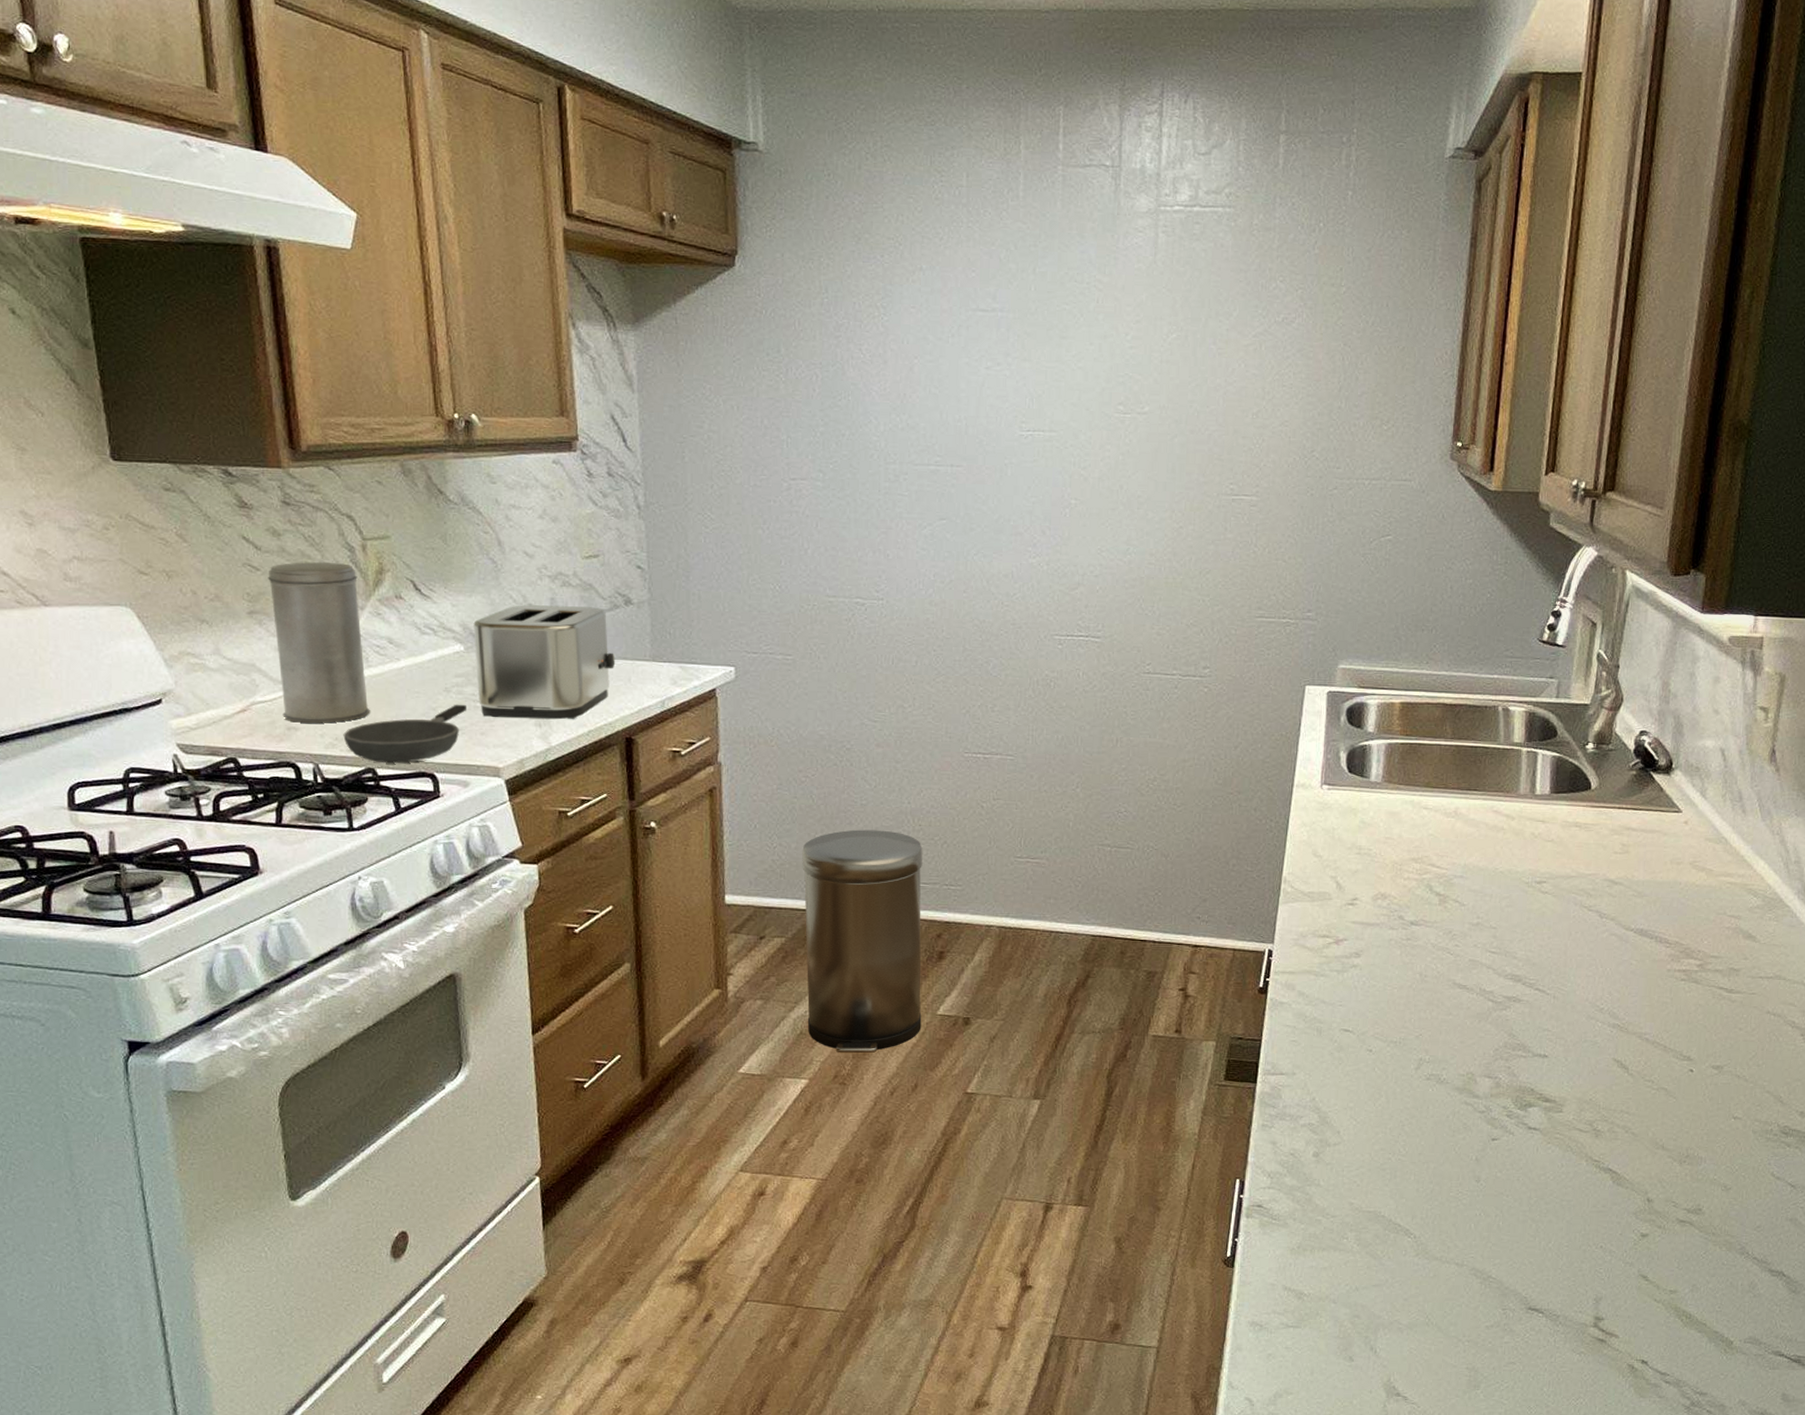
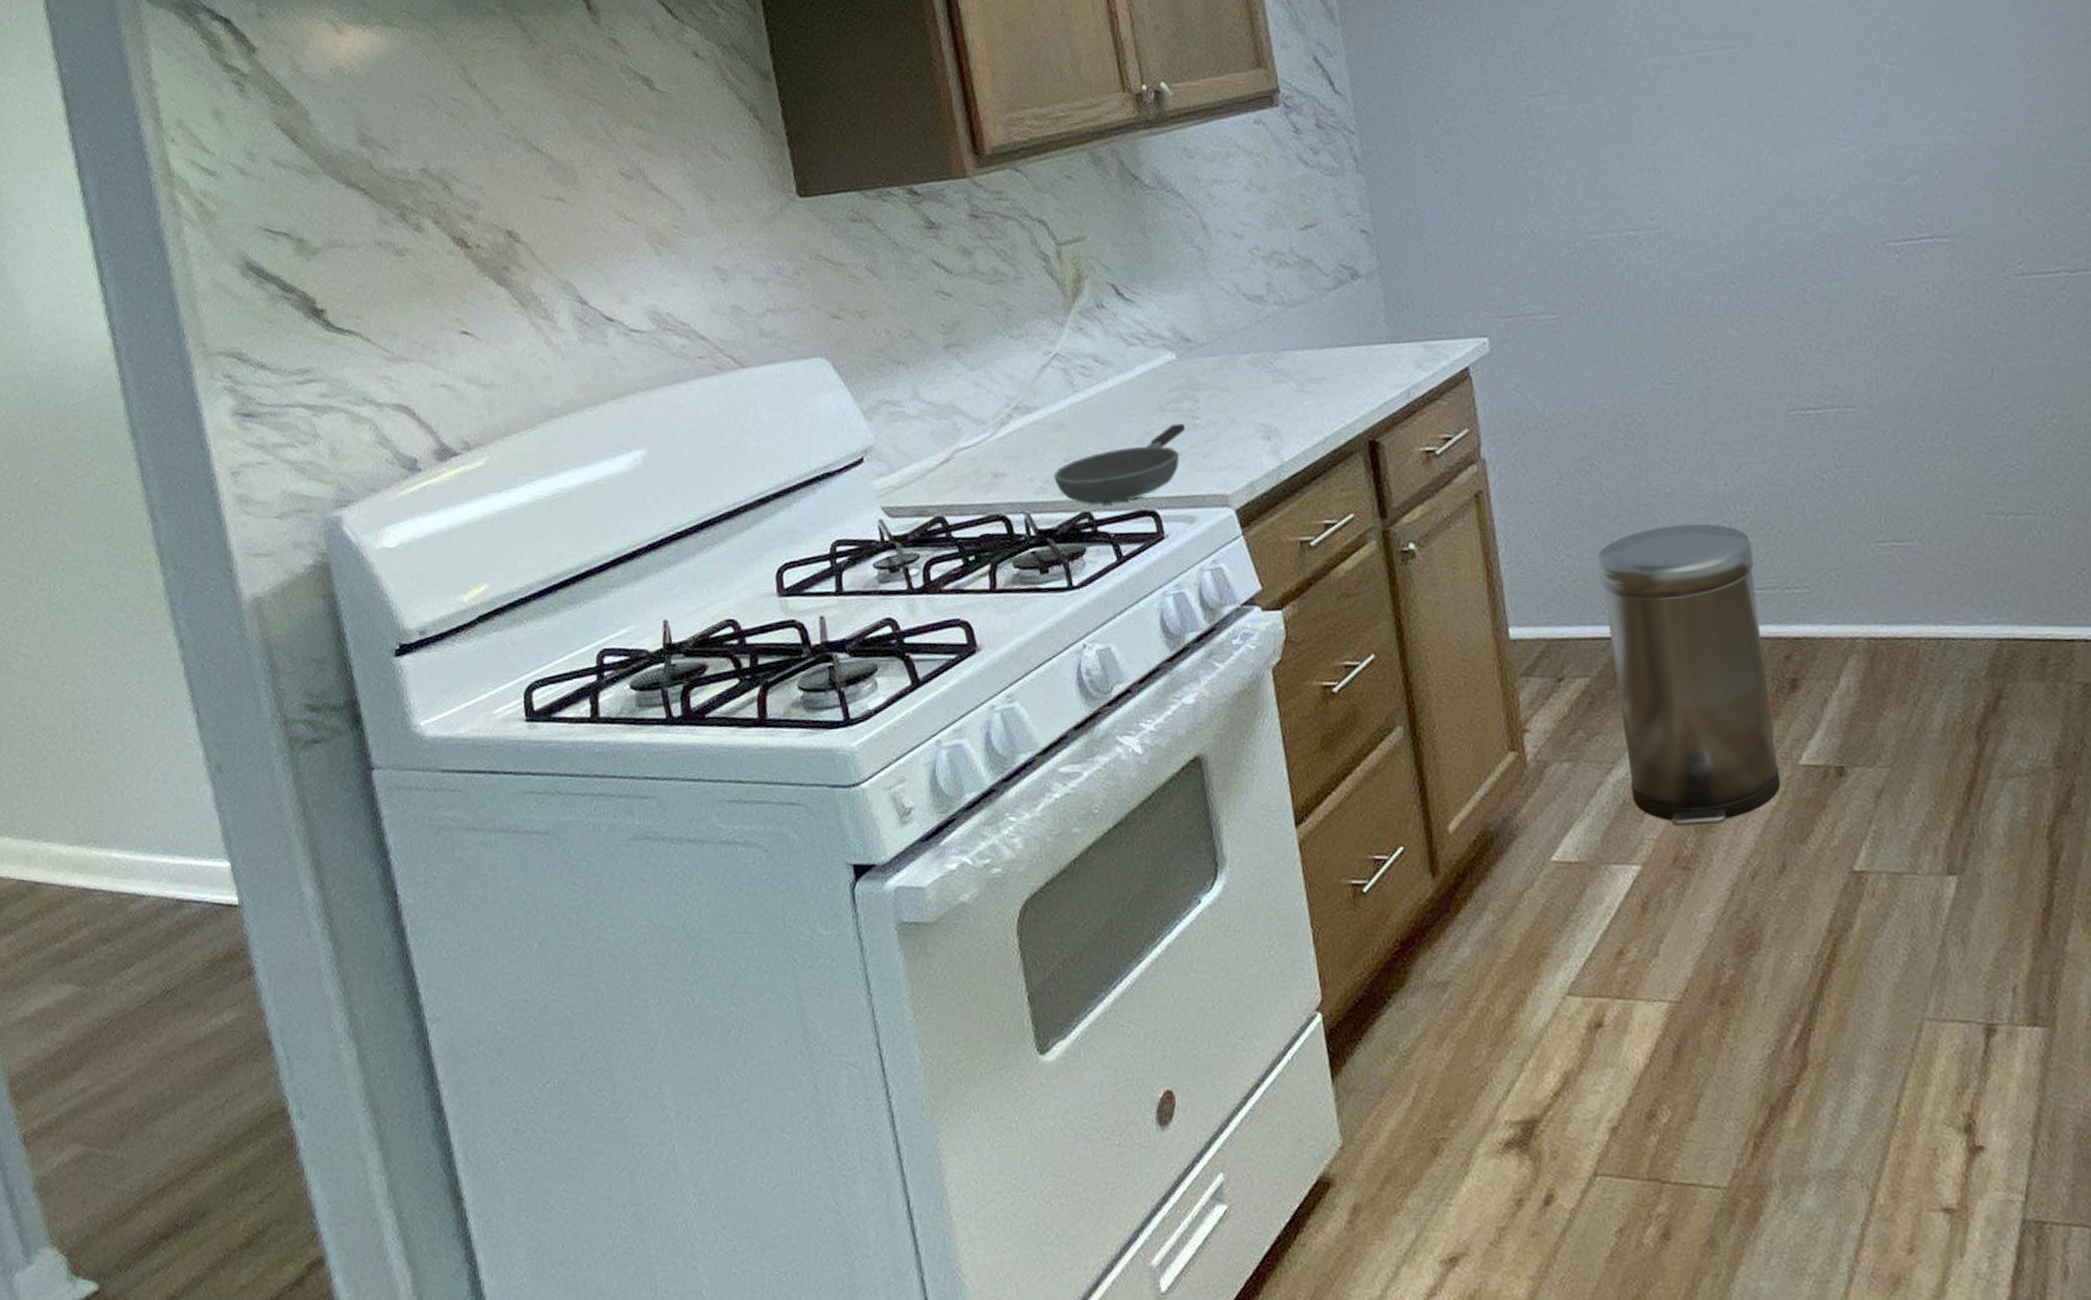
canister: present [268,562,370,723] -> none [962,275,1081,468]
toaster: present [473,605,616,720] -> none [1183,286,1348,436]

